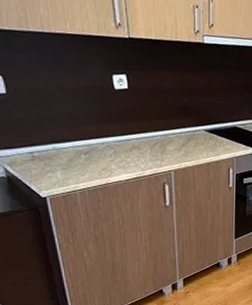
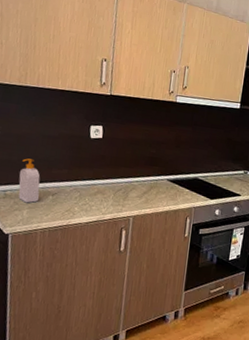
soap bottle: none [44,116,72,164] -> present [18,158,41,203]

